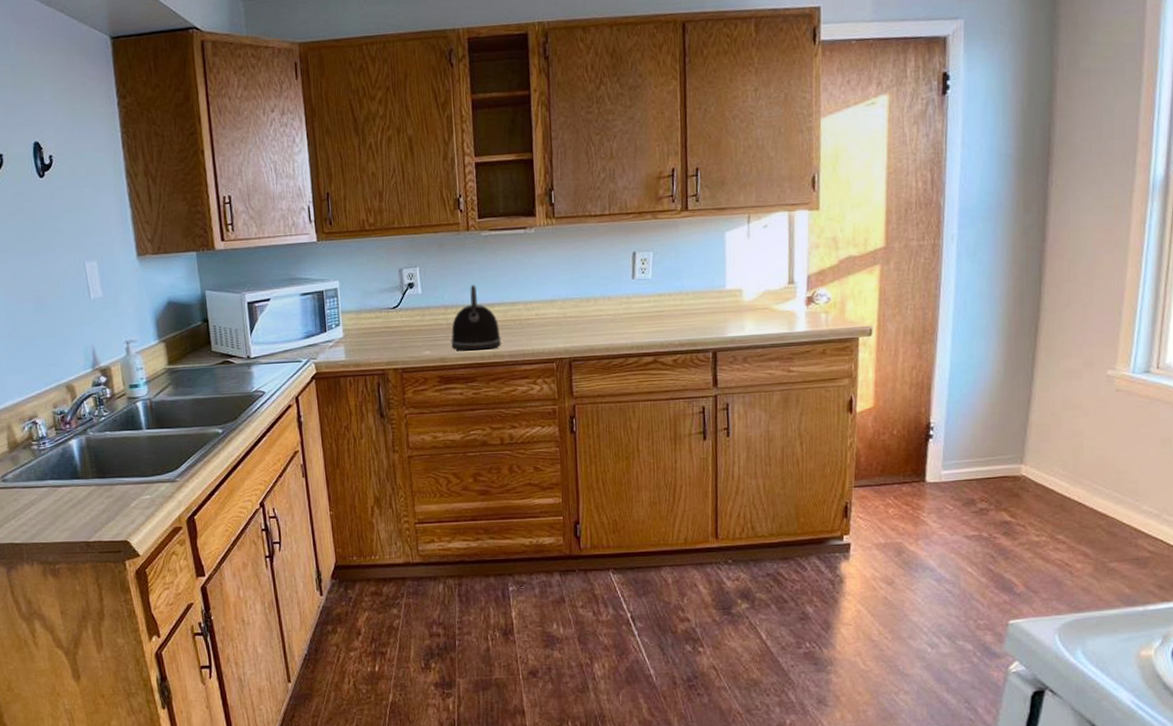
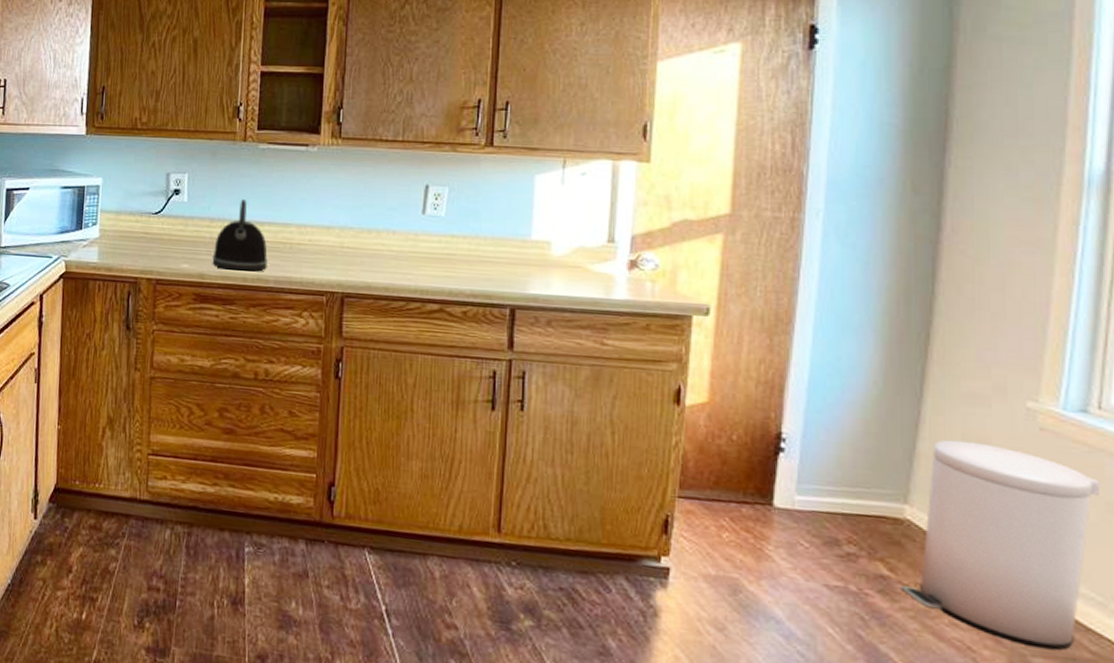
pedal bin: none [1018,408,1158,556] -> present [899,439,1101,650]

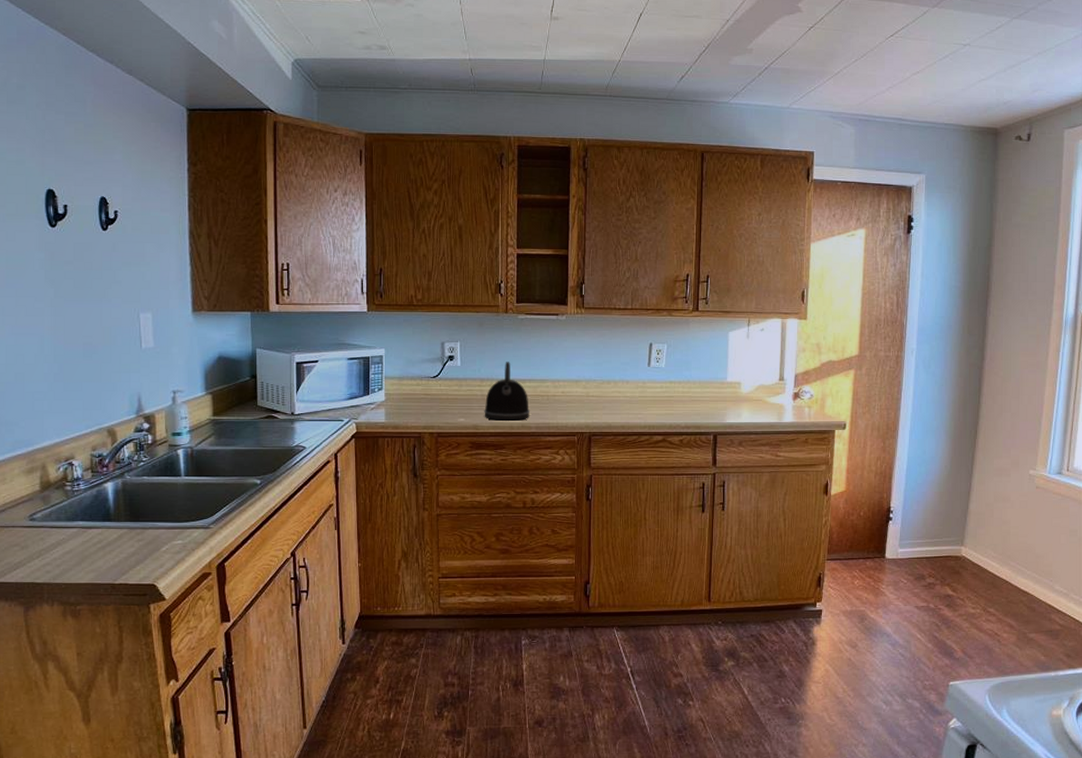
pedal bin: present [899,439,1101,650] -> none [958,500,1067,628]

